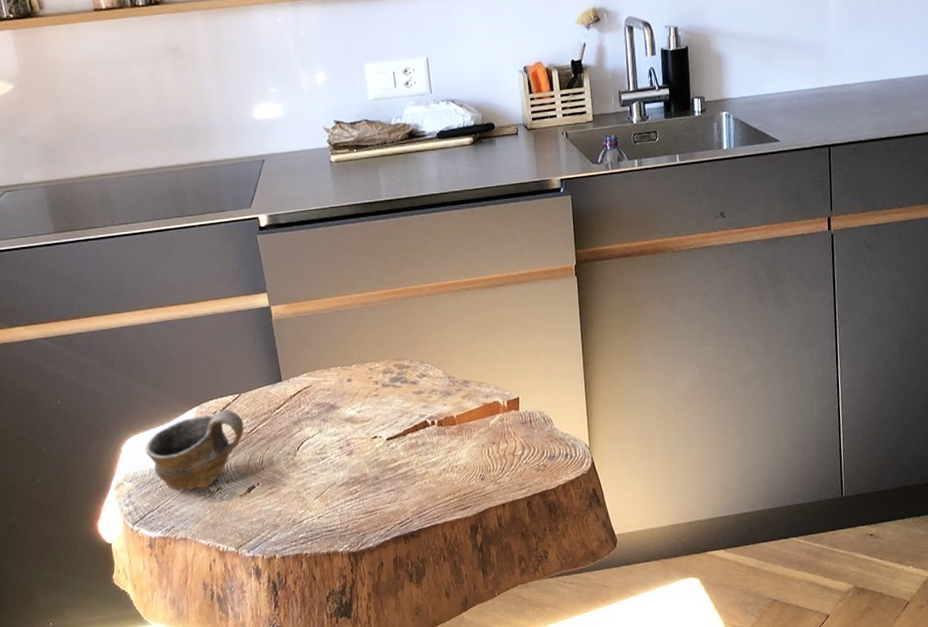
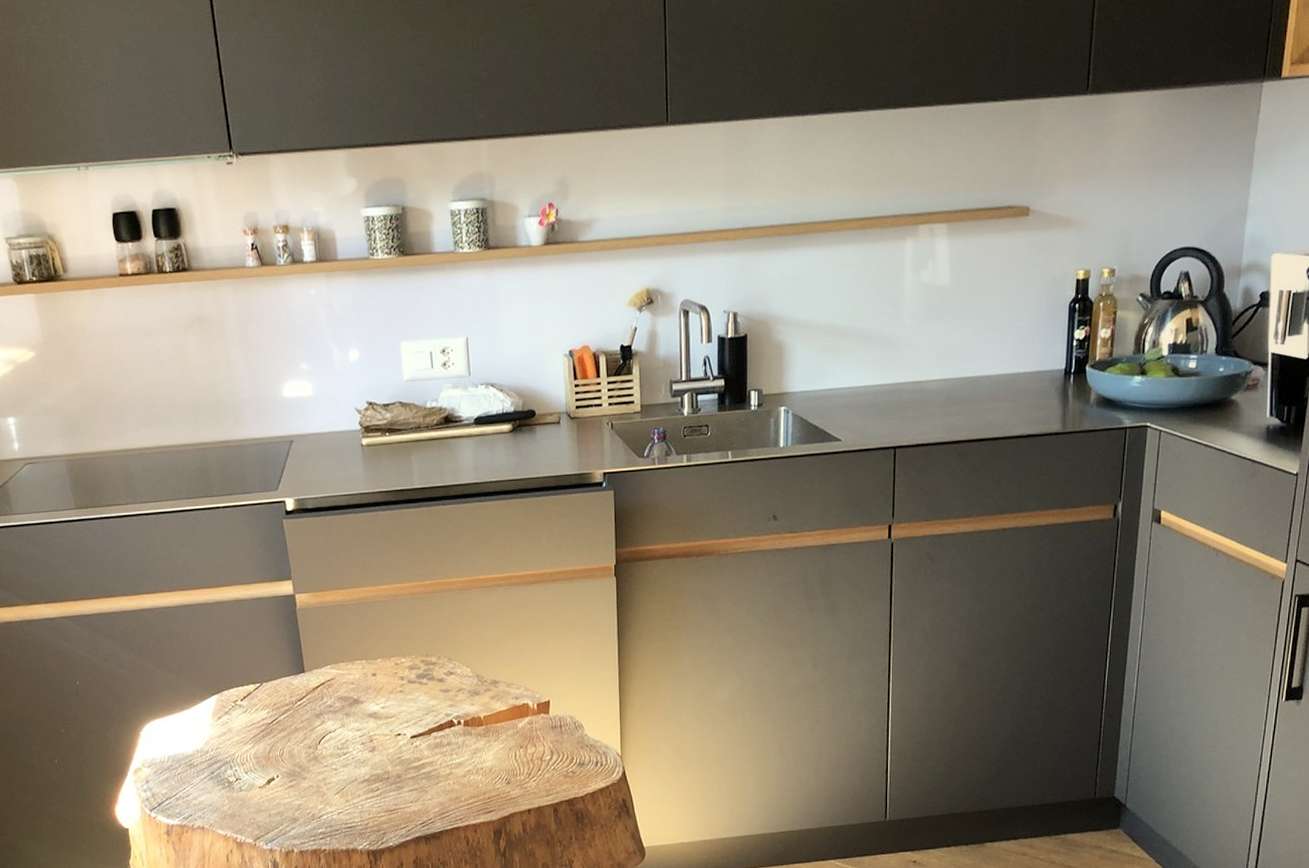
cup: present [145,409,244,491] -> none [164,699,265,779]

